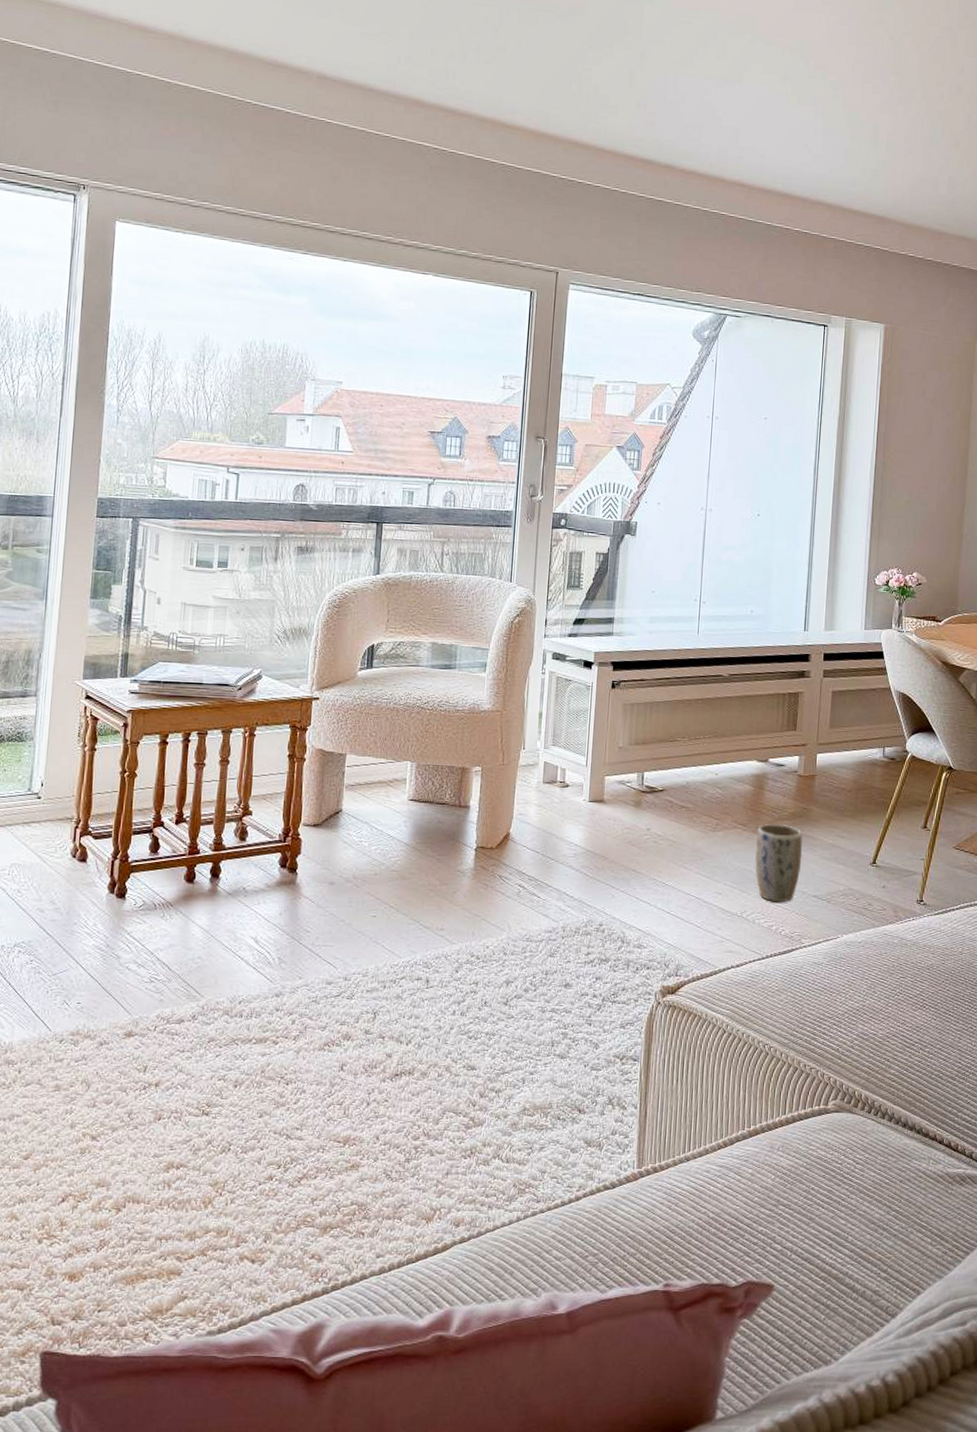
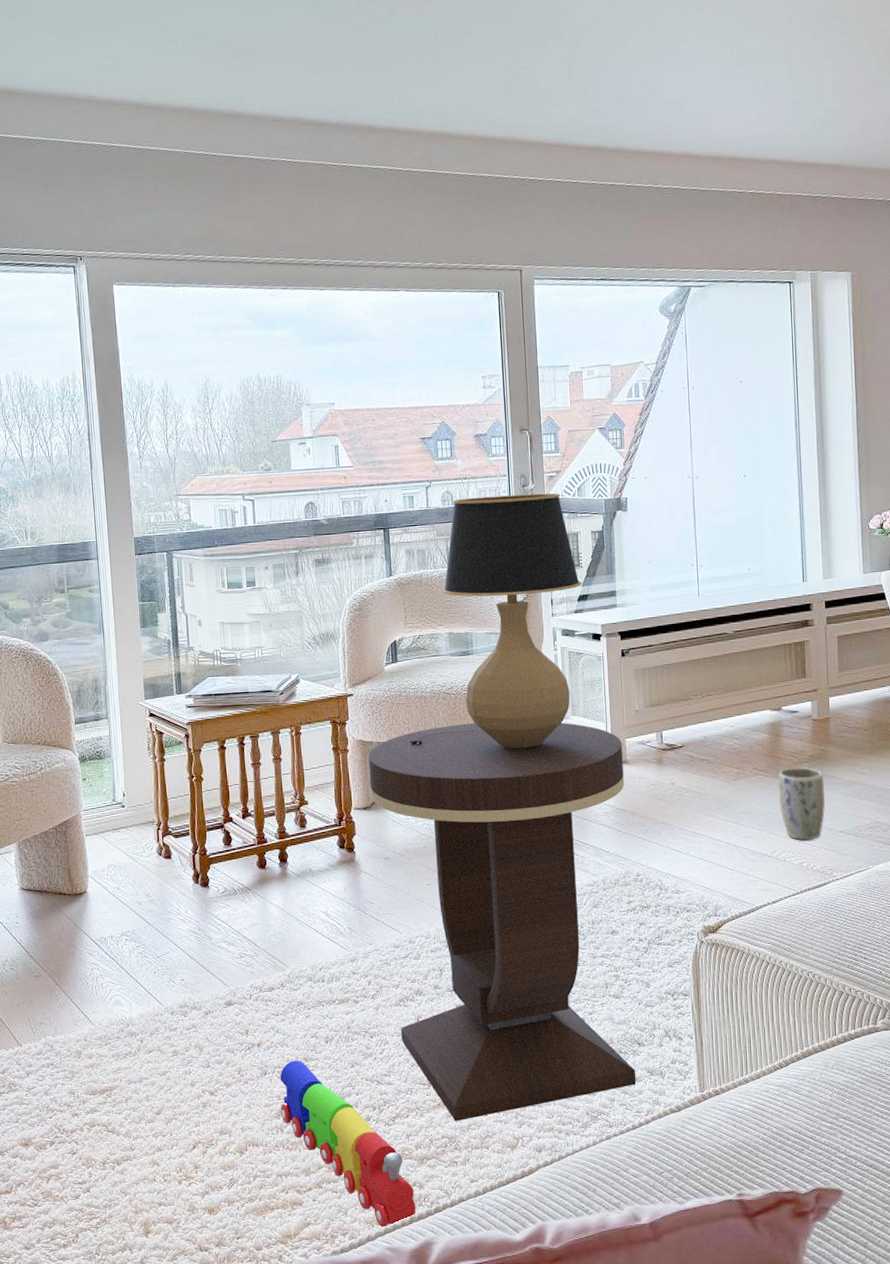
toy train: none [171,1105,312,1305] -> present [280,1060,417,1227]
side table: none [321,742,601,1187] -> present [368,723,637,1122]
table lamp: none [373,501,579,777] -> present [409,493,581,749]

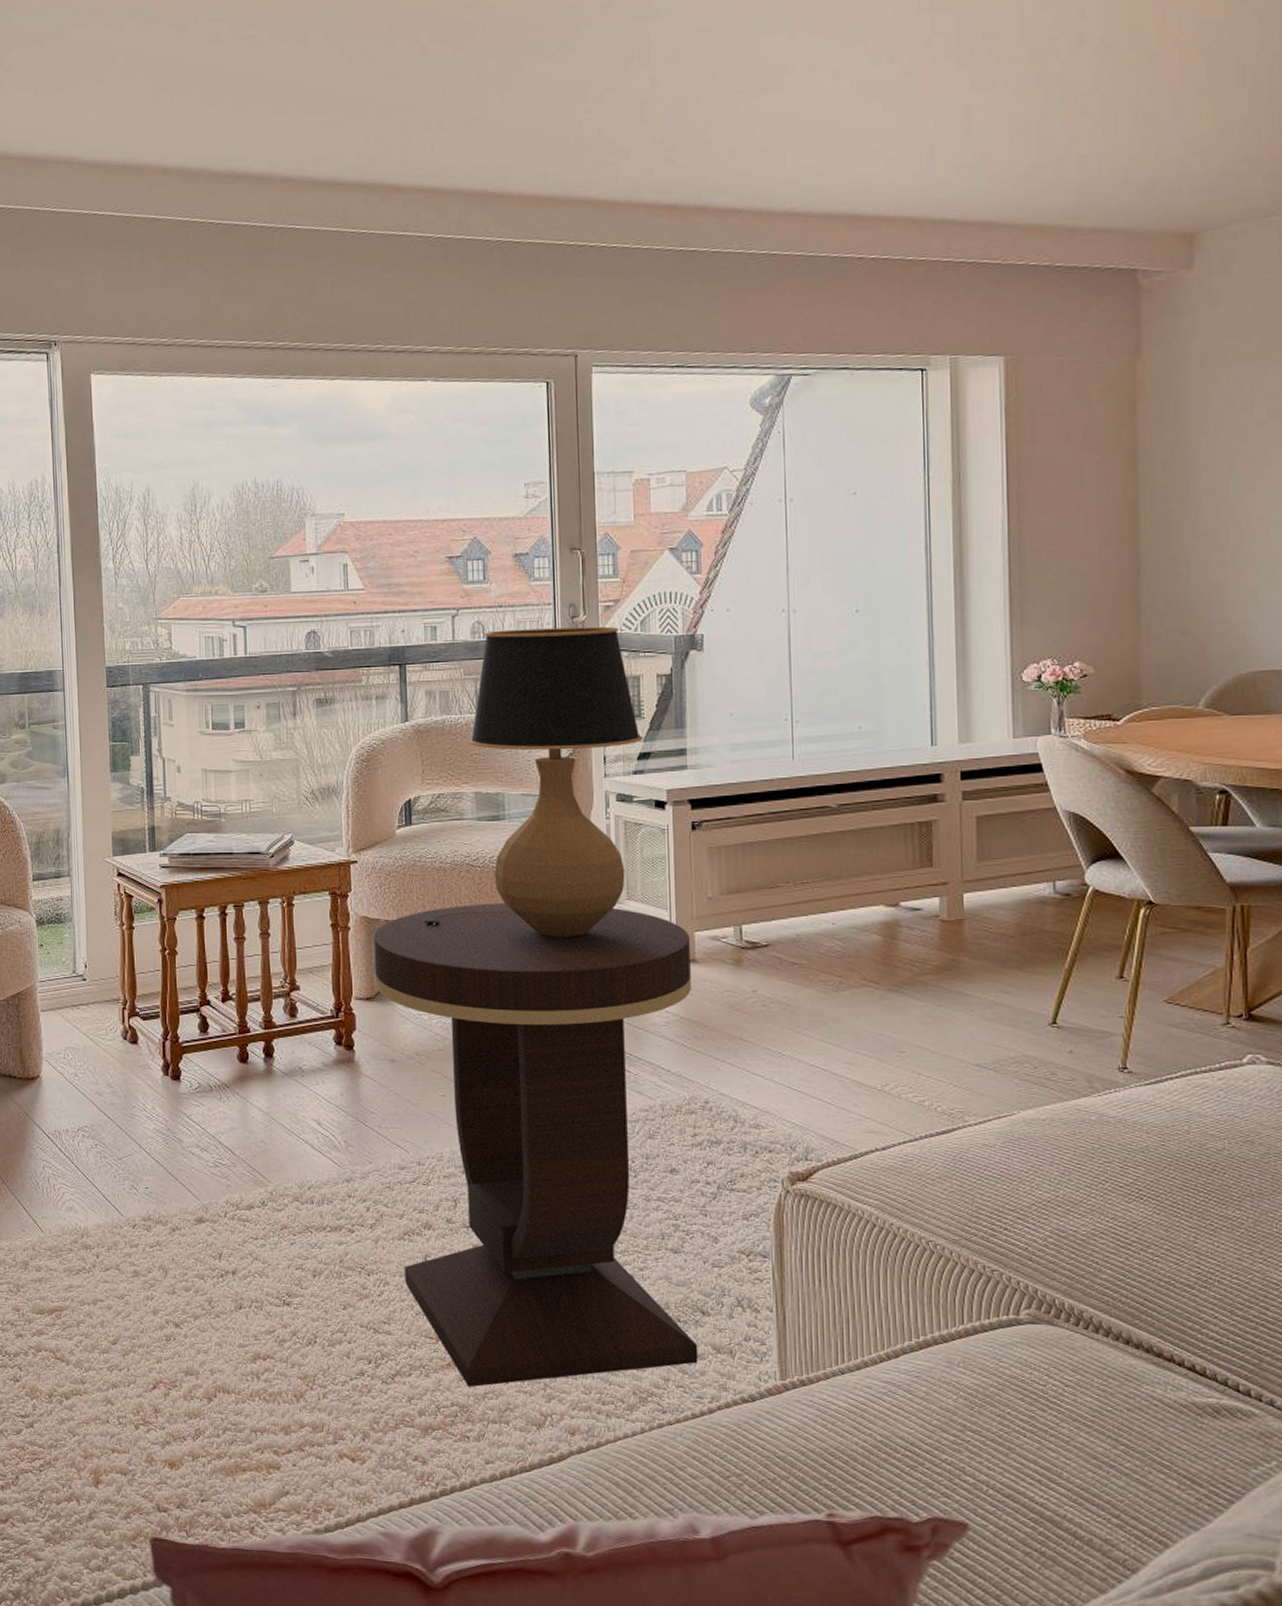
toy train: present [280,1060,417,1227] -> none [257,1295,418,1508]
plant pot: present [777,767,825,841] -> none [892,980,955,1073]

